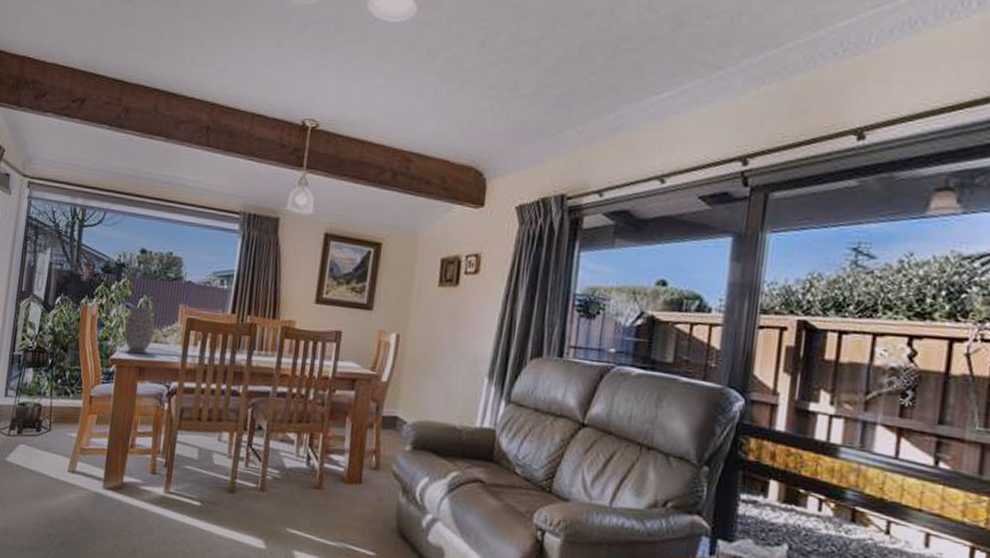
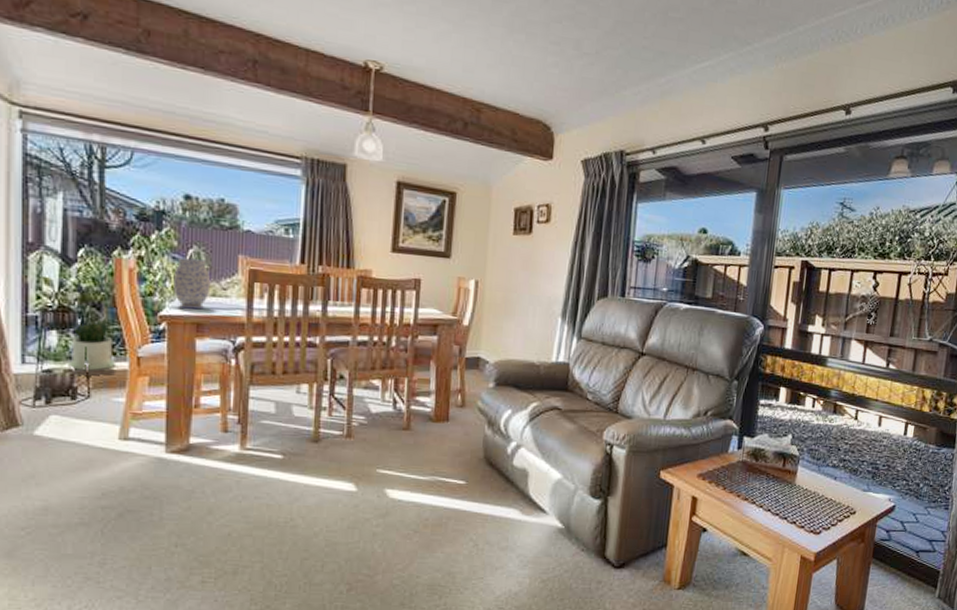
planter: none [37,358,73,407] -> present [68,317,115,371]

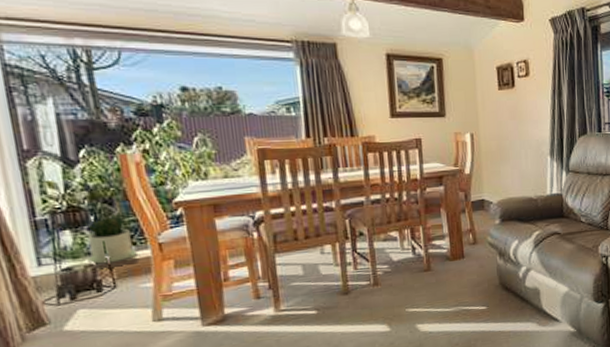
vase: present [173,258,211,310] -> none [182,145,222,193]

